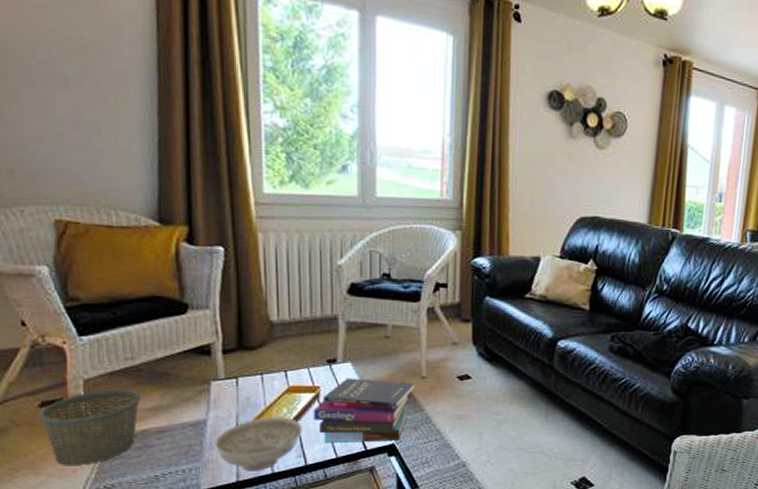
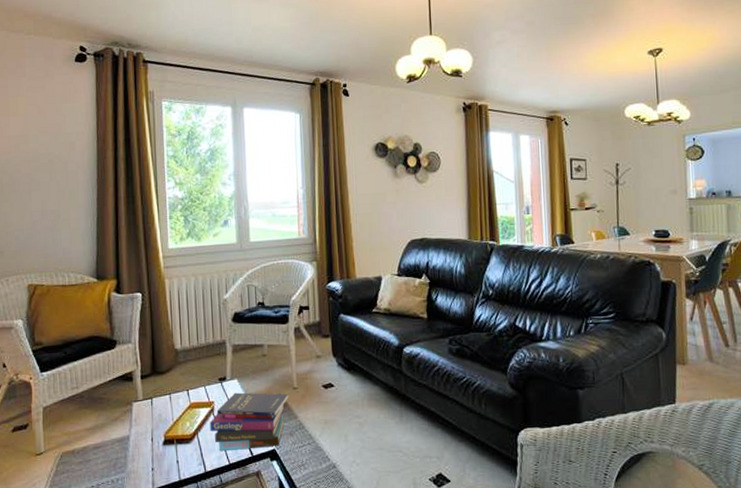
basket: present [39,389,141,465] -> none [12,414,83,480]
decorative bowl: present [215,417,303,471] -> none [135,430,202,480]

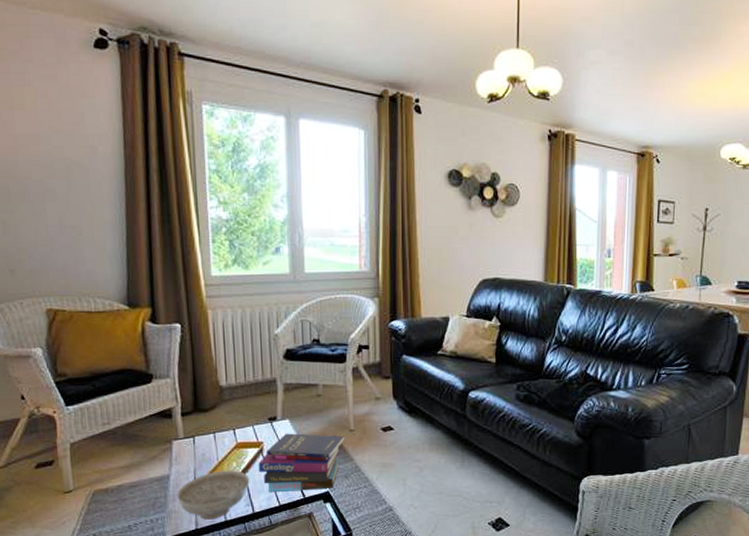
decorative bowl: none [135,430,202,480] -> present [177,470,250,520]

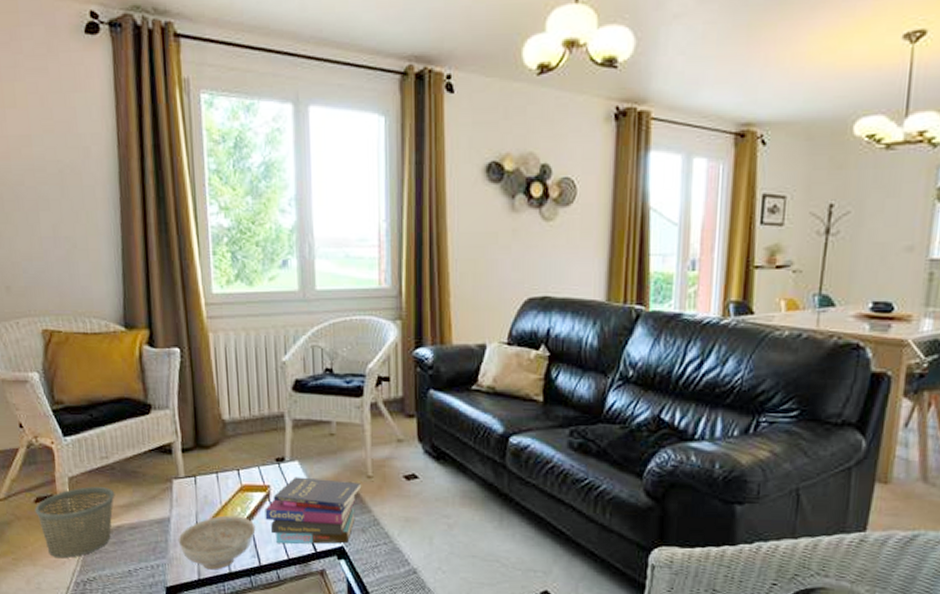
basket: none [35,451,116,518] -> present [35,487,115,558]

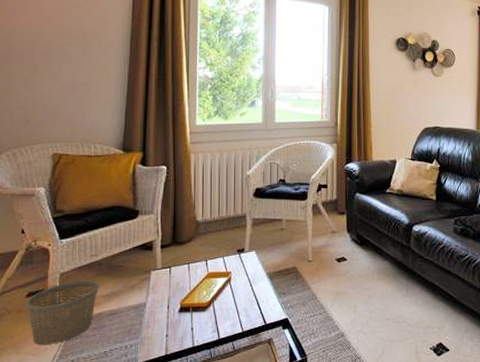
decorative bowl: present [178,515,256,570] -> none [151,298,217,346]
books: present [265,477,362,544] -> none [226,264,304,320]

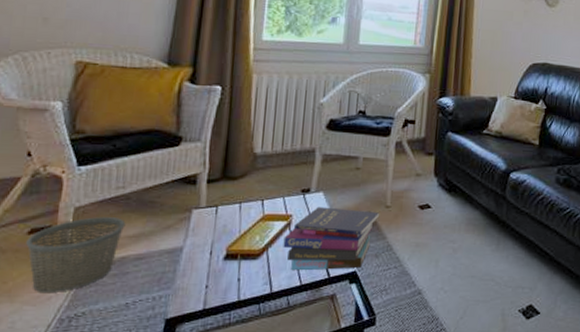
books: none [226,264,304,320] -> present [283,206,380,271]

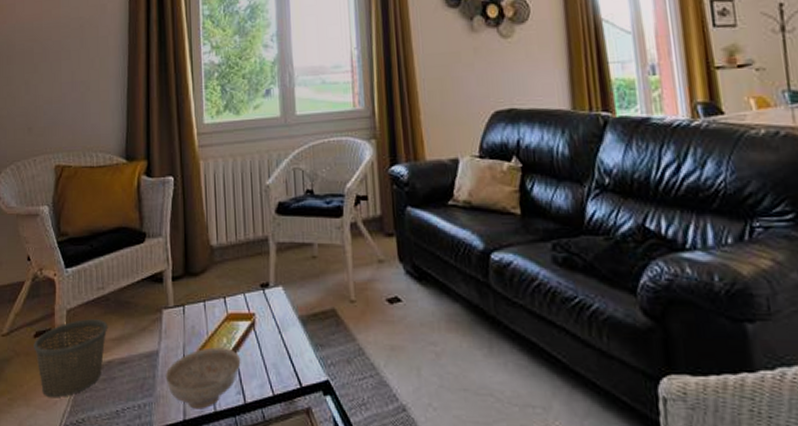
decorative bowl: none [187,244,272,299] -> present [165,347,241,409]
books: present [283,206,380,271] -> none [250,303,345,379]

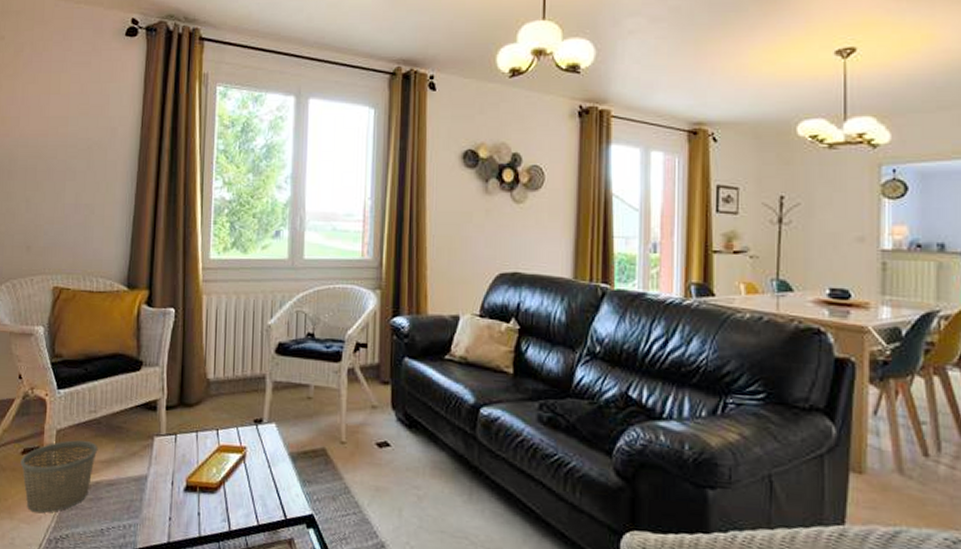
decorative bowl: present [165,347,241,409] -> none [152,476,229,534]

